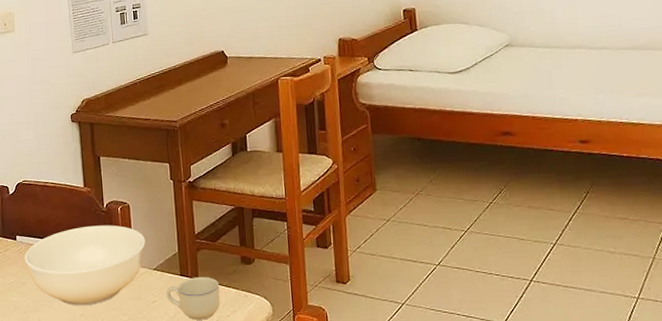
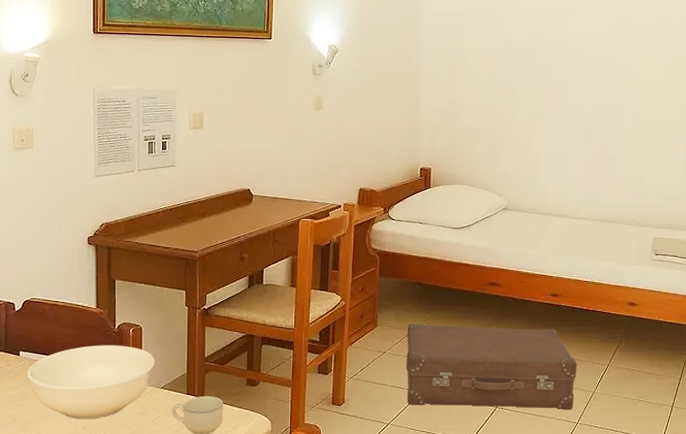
suitcase: none [411,182,630,281] -> present [406,323,578,409]

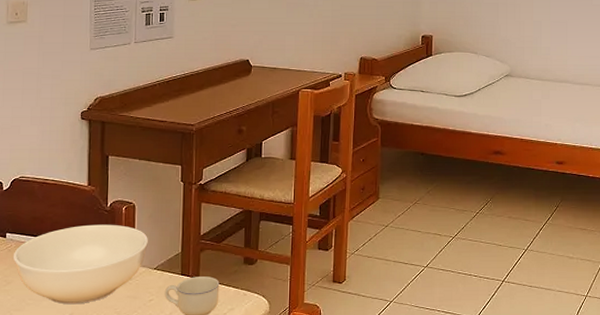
suitcase: present [406,323,578,409] -> none [409,195,585,282]

